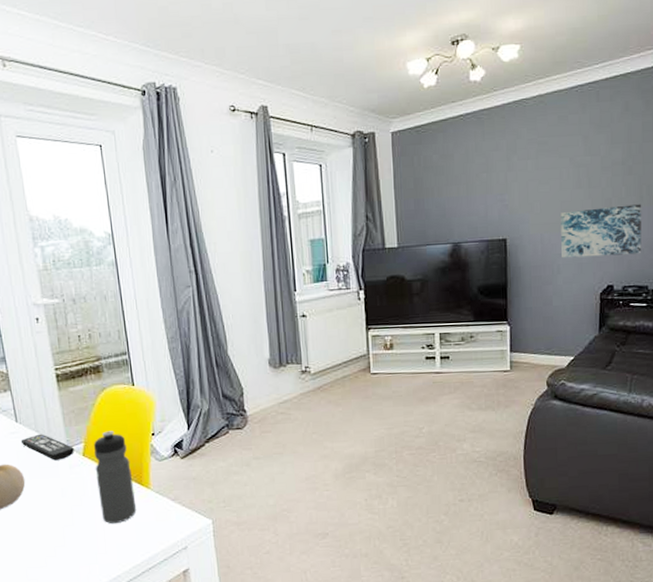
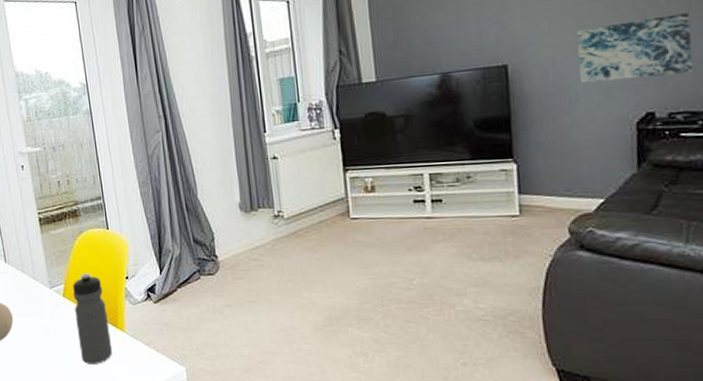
remote control: present [20,433,74,461] -> none [9,274,56,300]

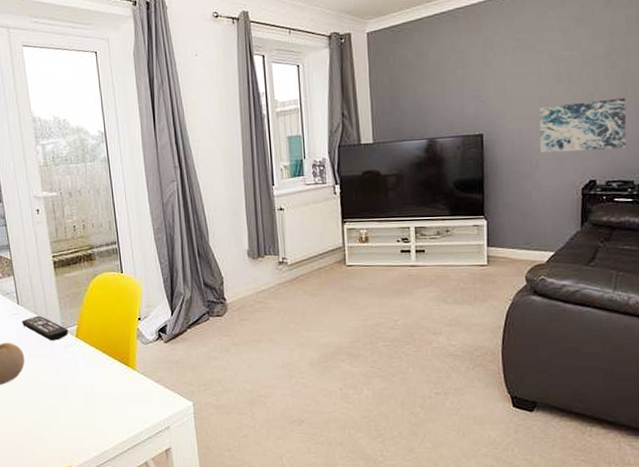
remote control: none [9,274,56,300] -> present [21,315,68,341]
water bottle: present [72,273,113,364] -> none [85,314,124,401]

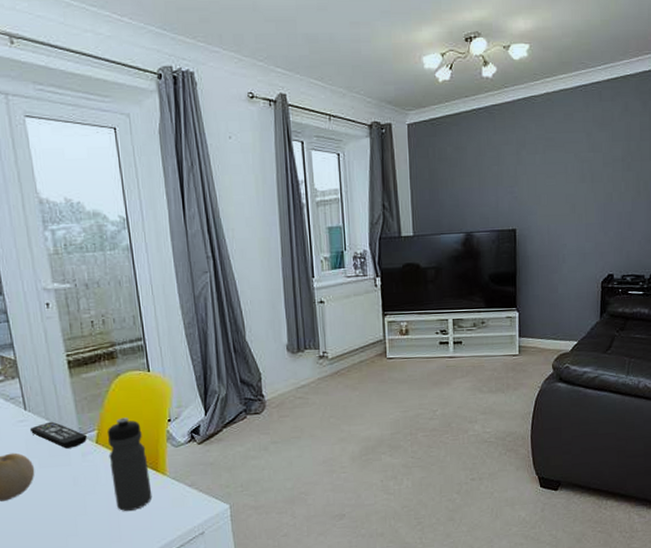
water bottle: none [85,314,124,401] -> present [107,417,153,511]
wall art: present [539,98,627,153] -> none [566,198,640,249]

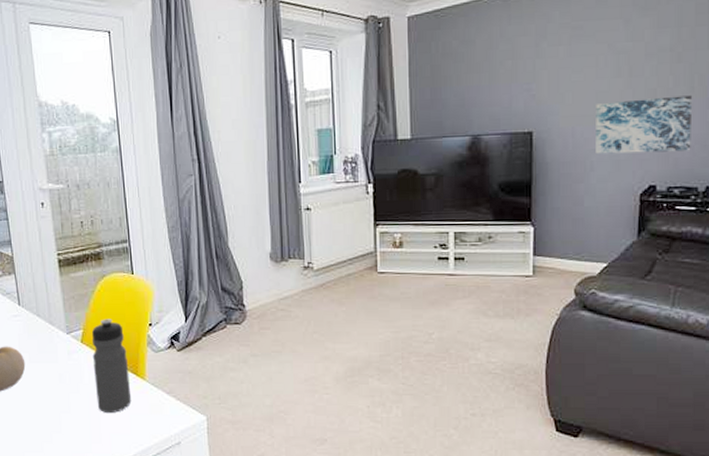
remote control: present [29,421,87,449] -> none [22,318,73,346]
wall art: none [566,198,640,249] -> present [596,95,693,154]

